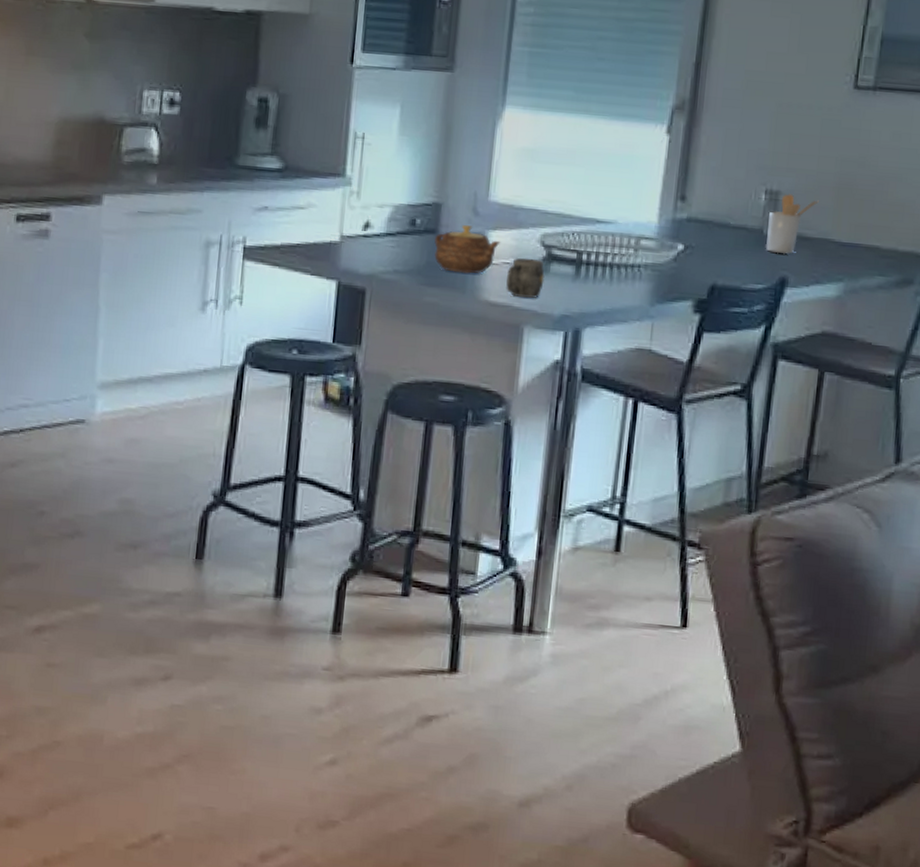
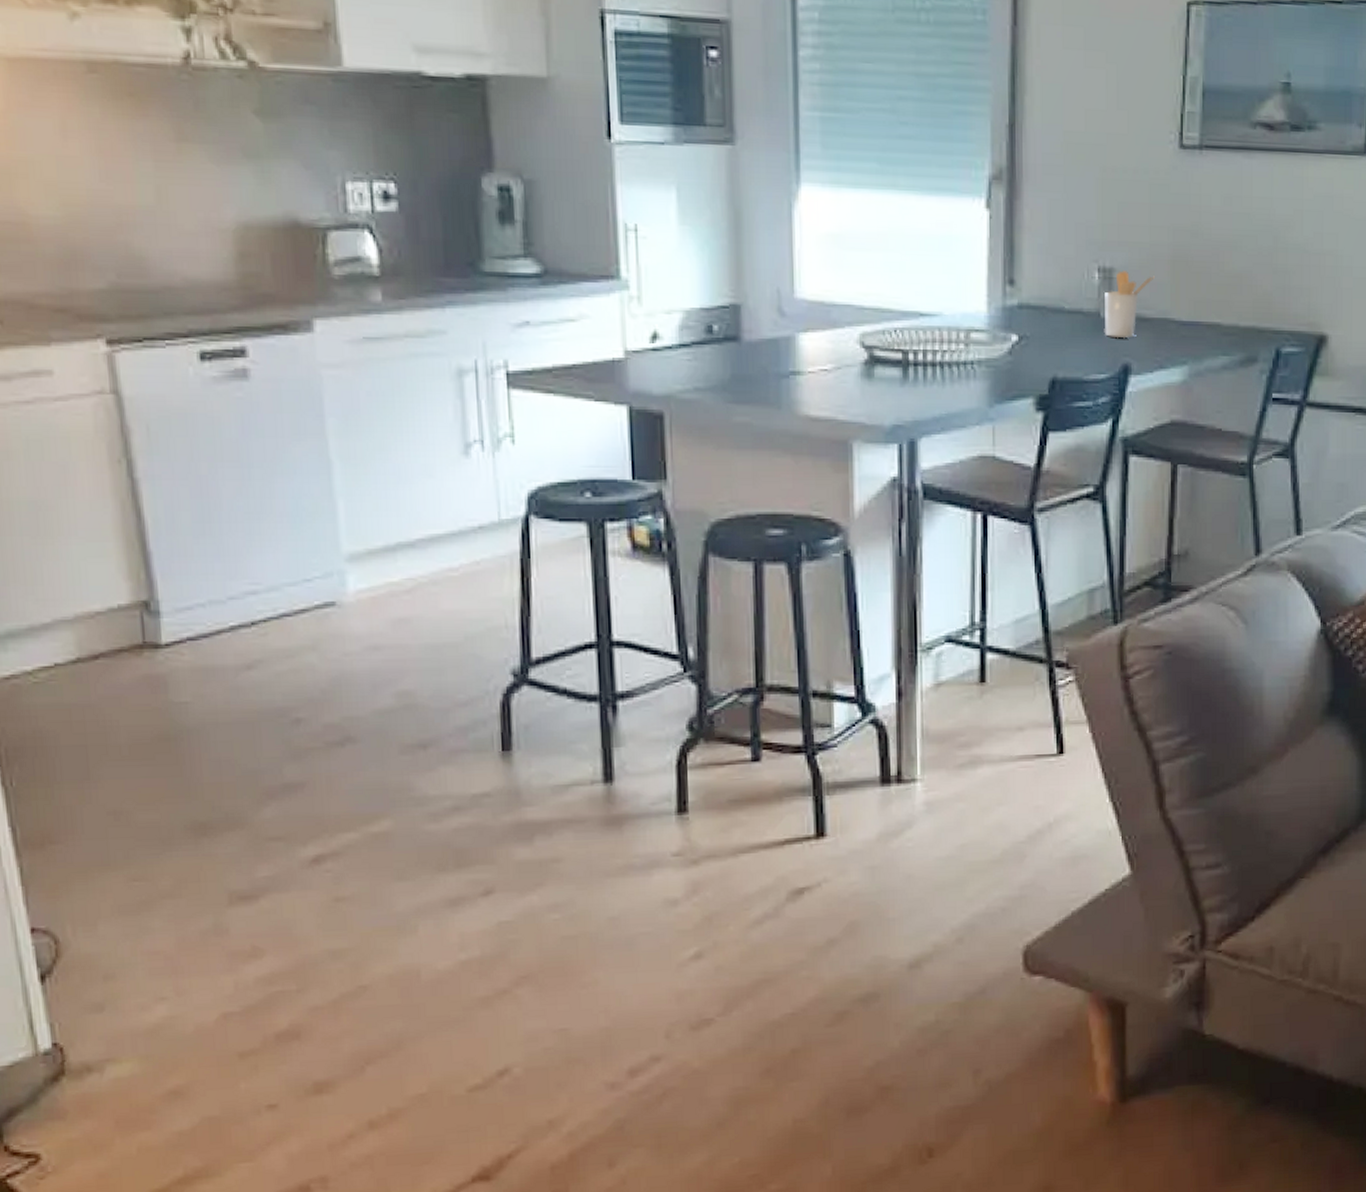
teapot: present [434,225,500,274] -> none [738,329,814,386]
mug: present [506,257,545,299] -> none [826,362,869,410]

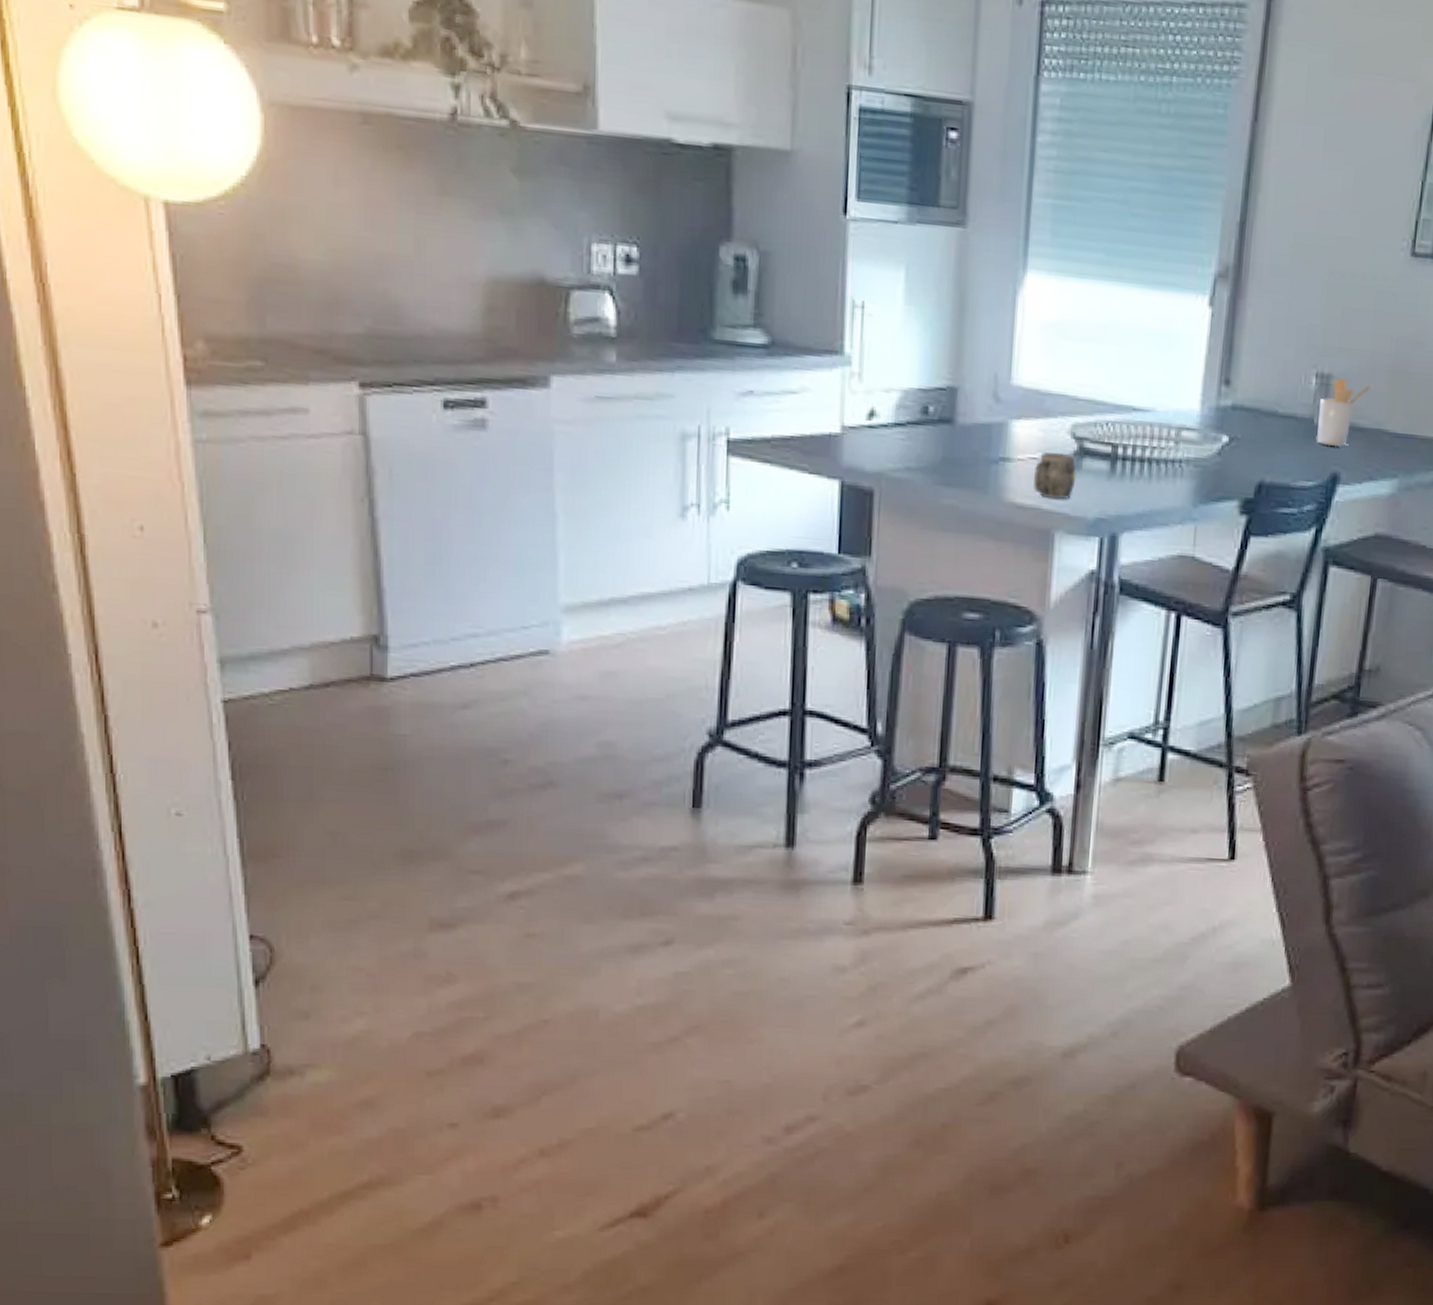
mug: none [826,362,869,410] -> present [1034,451,1077,500]

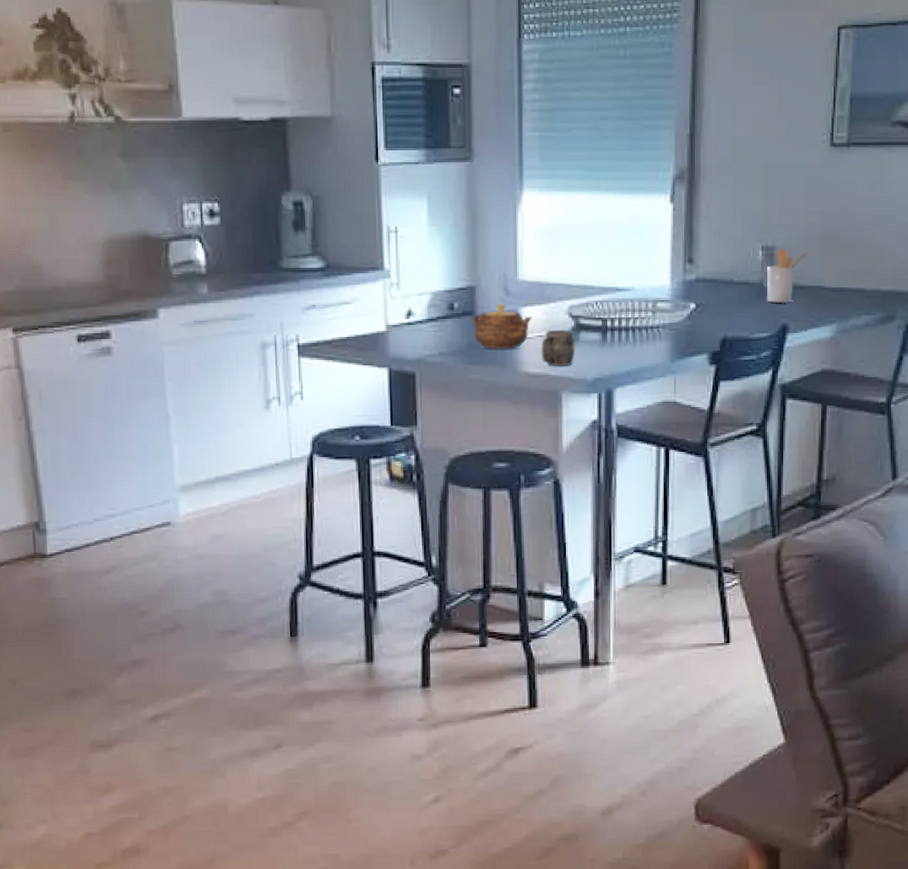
teapot: none [951,413,1026,471] -> present [473,305,532,349]

